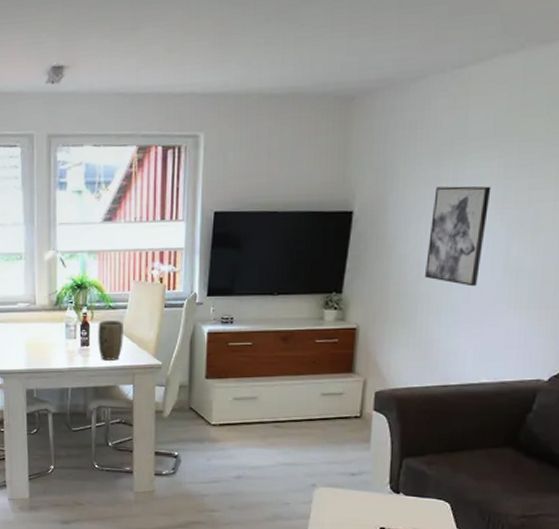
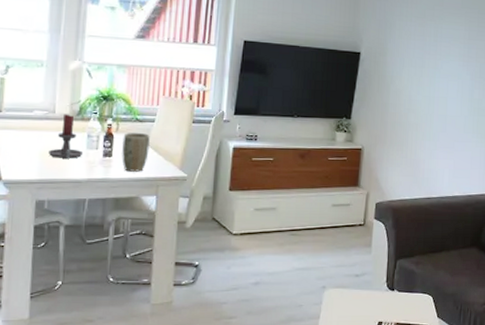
candle holder: none [33,305,64,349] -> present [49,114,84,159]
wall art: present [425,186,491,287] -> none [414,40,460,119]

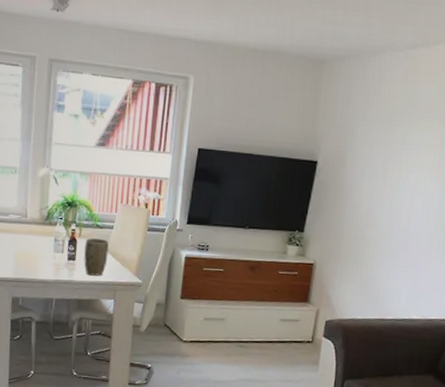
candle holder: present [49,114,84,159] -> none [22,218,51,261]

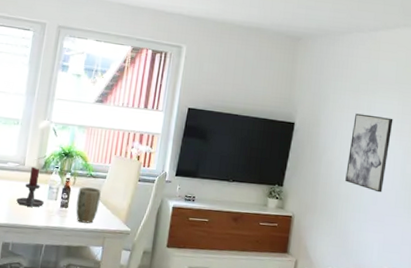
candle holder: none [22,218,51,261] -> present [16,167,45,207]
wall art: none [373,148,430,236] -> present [345,113,393,193]

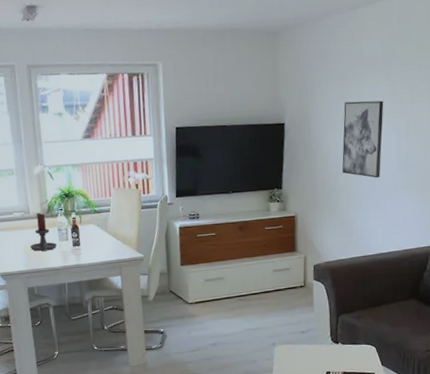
plant pot: present [76,187,101,224] -> none [86,222,110,257]

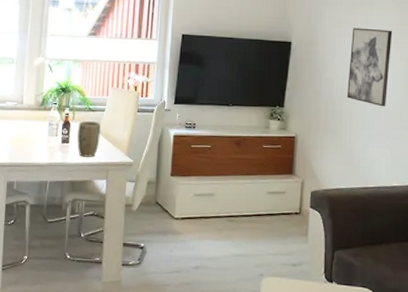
candle holder: present [30,213,57,251] -> none [17,104,46,145]
plant pot: none [86,222,110,257] -> present [77,121,101,157]

